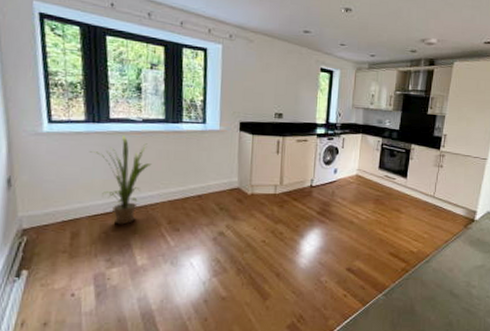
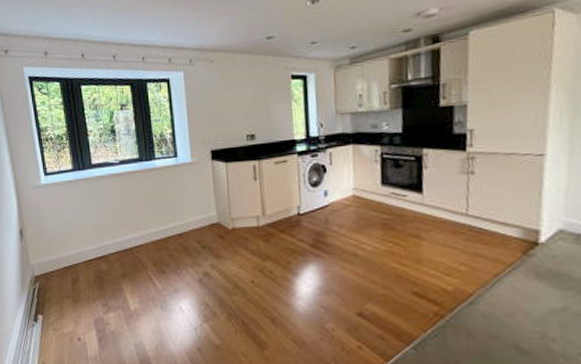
house plant: present [89,135,152,225] -> none [78,179,132,269]

